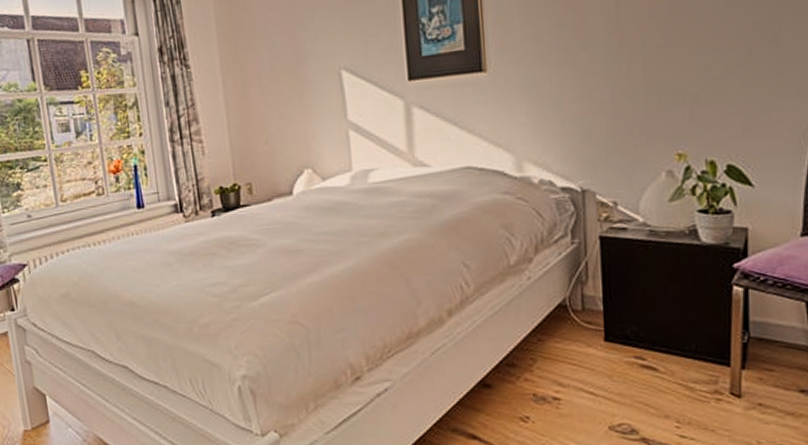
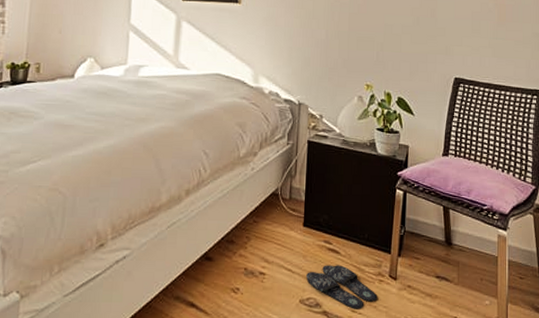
slippers: none [615,384,716,435] -> present [306,265,378,309]

